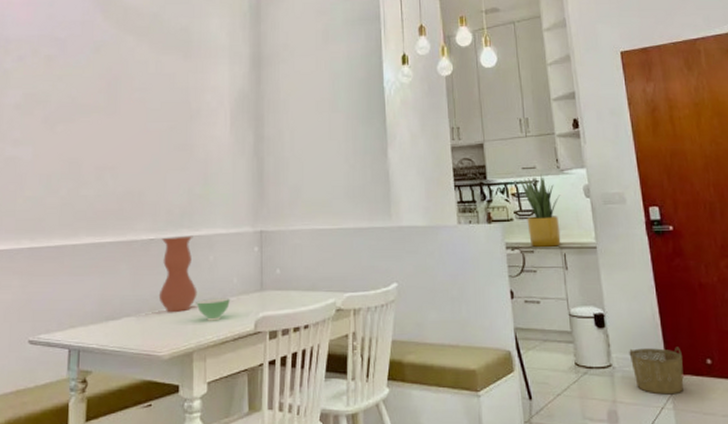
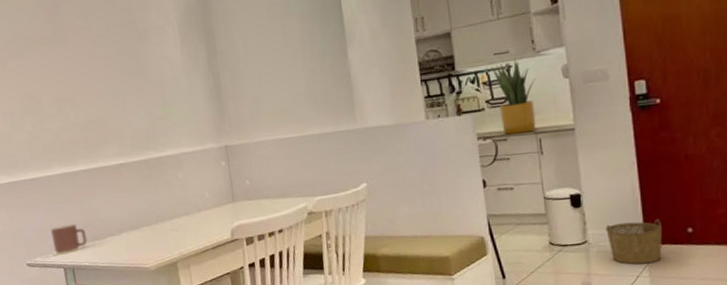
mug: none [62,299,101,333] -> present [50,223,88,255]
vase: present [158,235,197,313] -> none [130,156,173,230]
bowl: present [196,298,231,321] -> none [173,211,206,234]

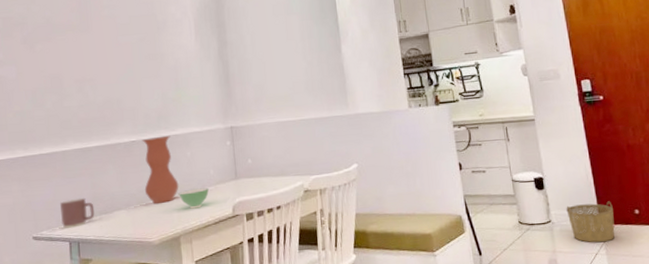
vase: none [130,156,173,230] -> present [142,135,179,205]
bowl: none [173,211,206,234] -> present [178,187,210,209]
planter: present [491,58,537,136] -> none [463,58,503,124]

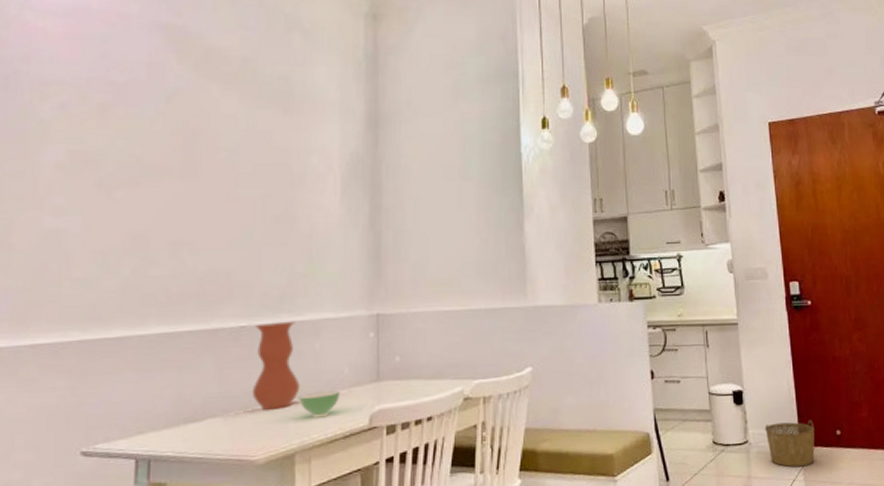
mug: present [59,197,95,228] -> none [126,399,178,441]

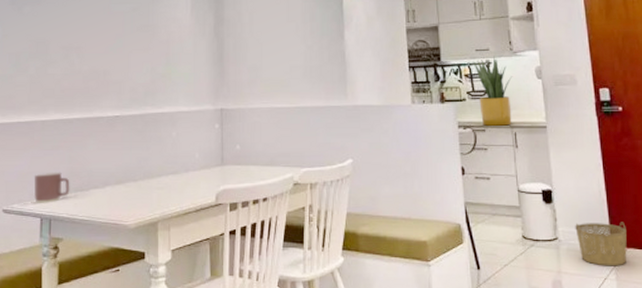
mug: none [126,399,178,441] -> present [34,172,70,203]
vase: present [252,321,300,411] -> none [124,113,161,186]
bowl: present [298,391,341,418] -> none [160,172,193,193]
planter: none [664,249,705,326] -> present [473,56,513,127]

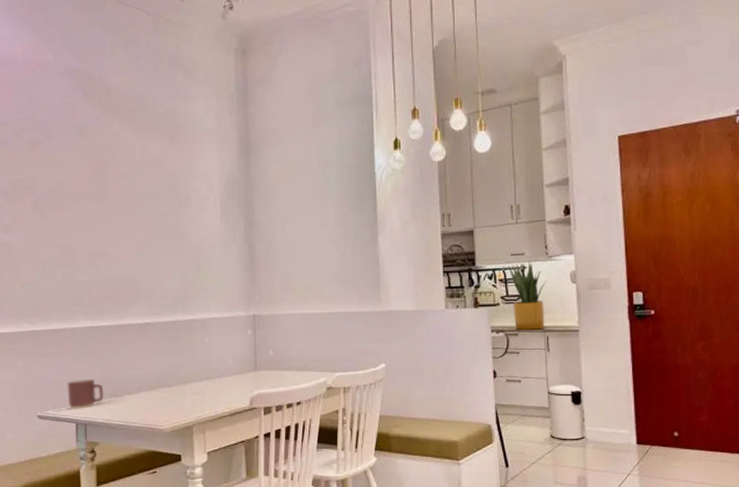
basket: present [575,222,628,266] -> none [602,421,653,463]

